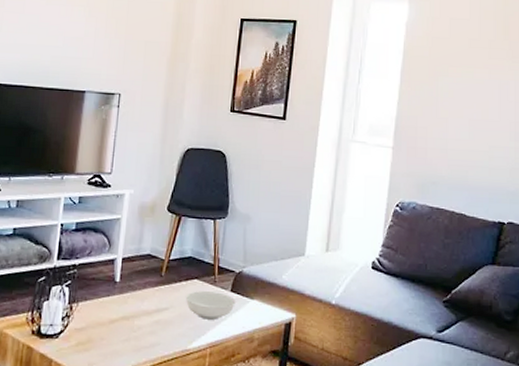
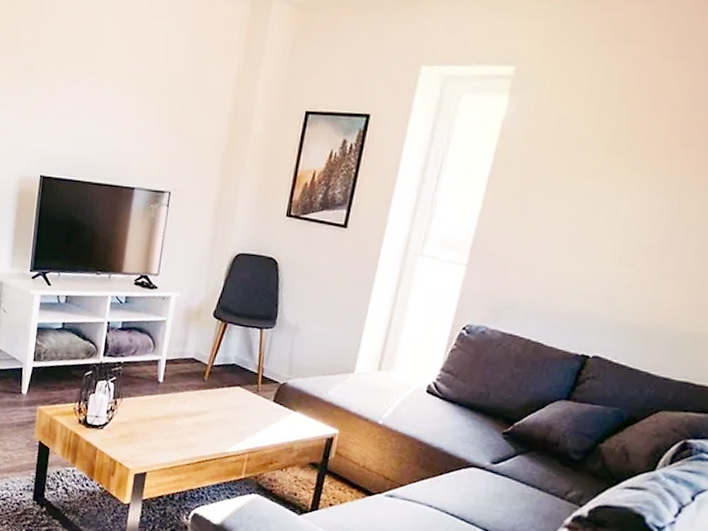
bowl: present [185,291,236,320] -> none [226,398,278,428]

